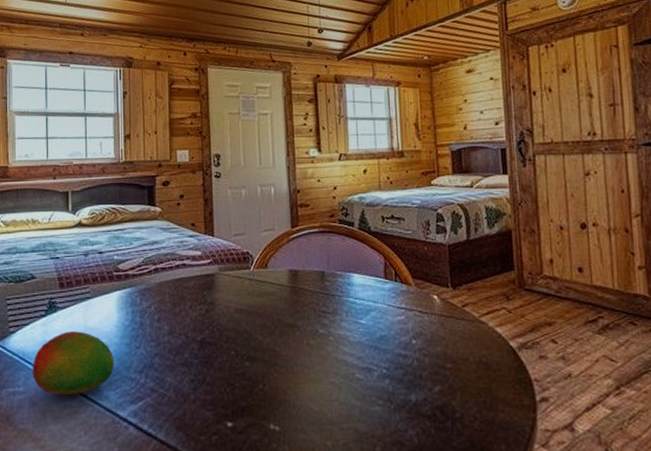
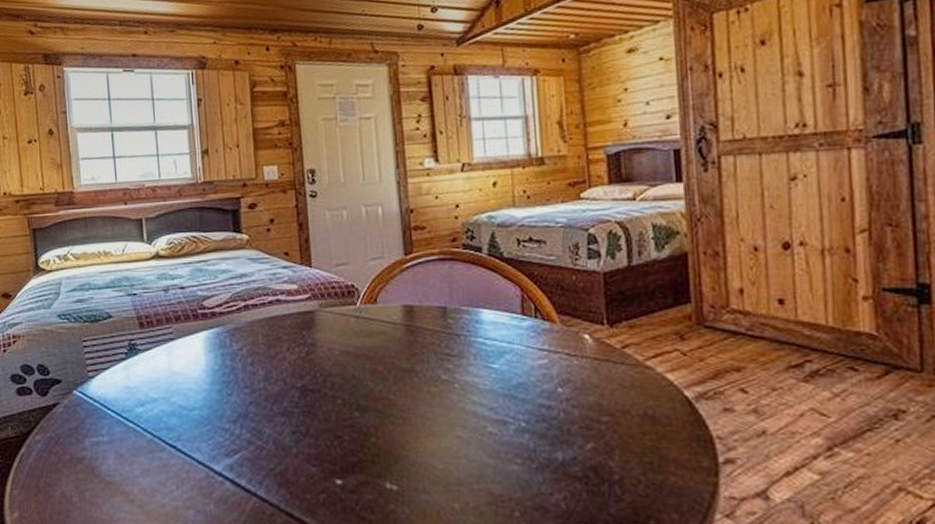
fruit: present [33,331,115,395] -> none [116,376,205,446]

